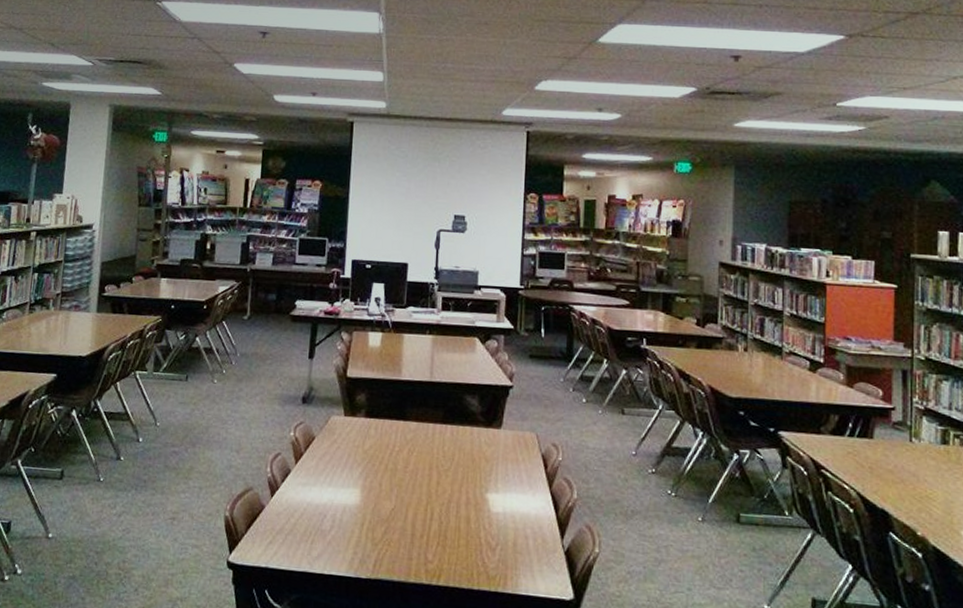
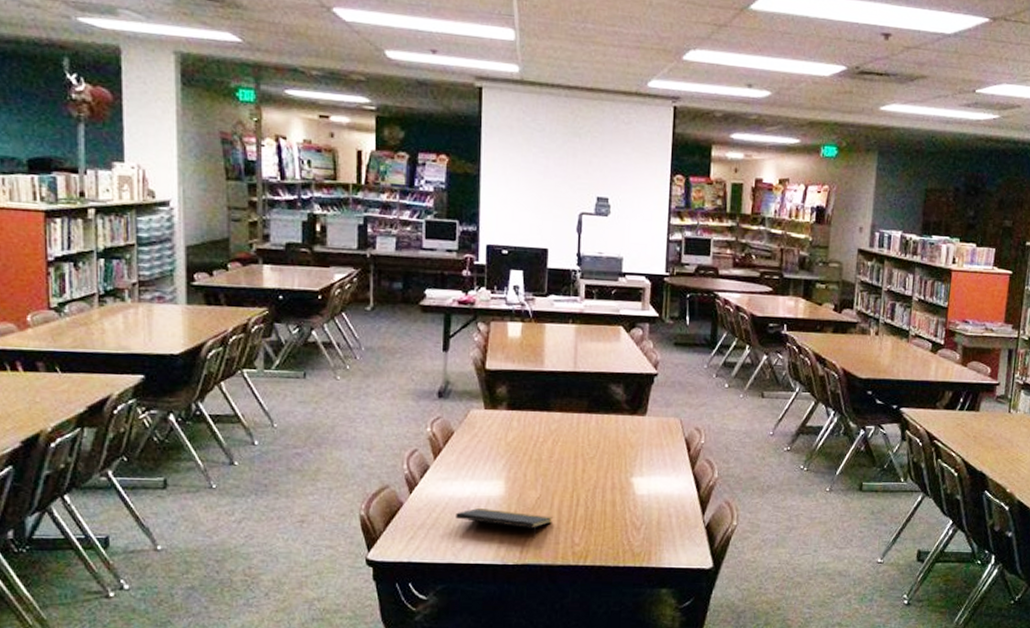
notepad: none [313,515,406,552] -> present [456,507,552,539]

